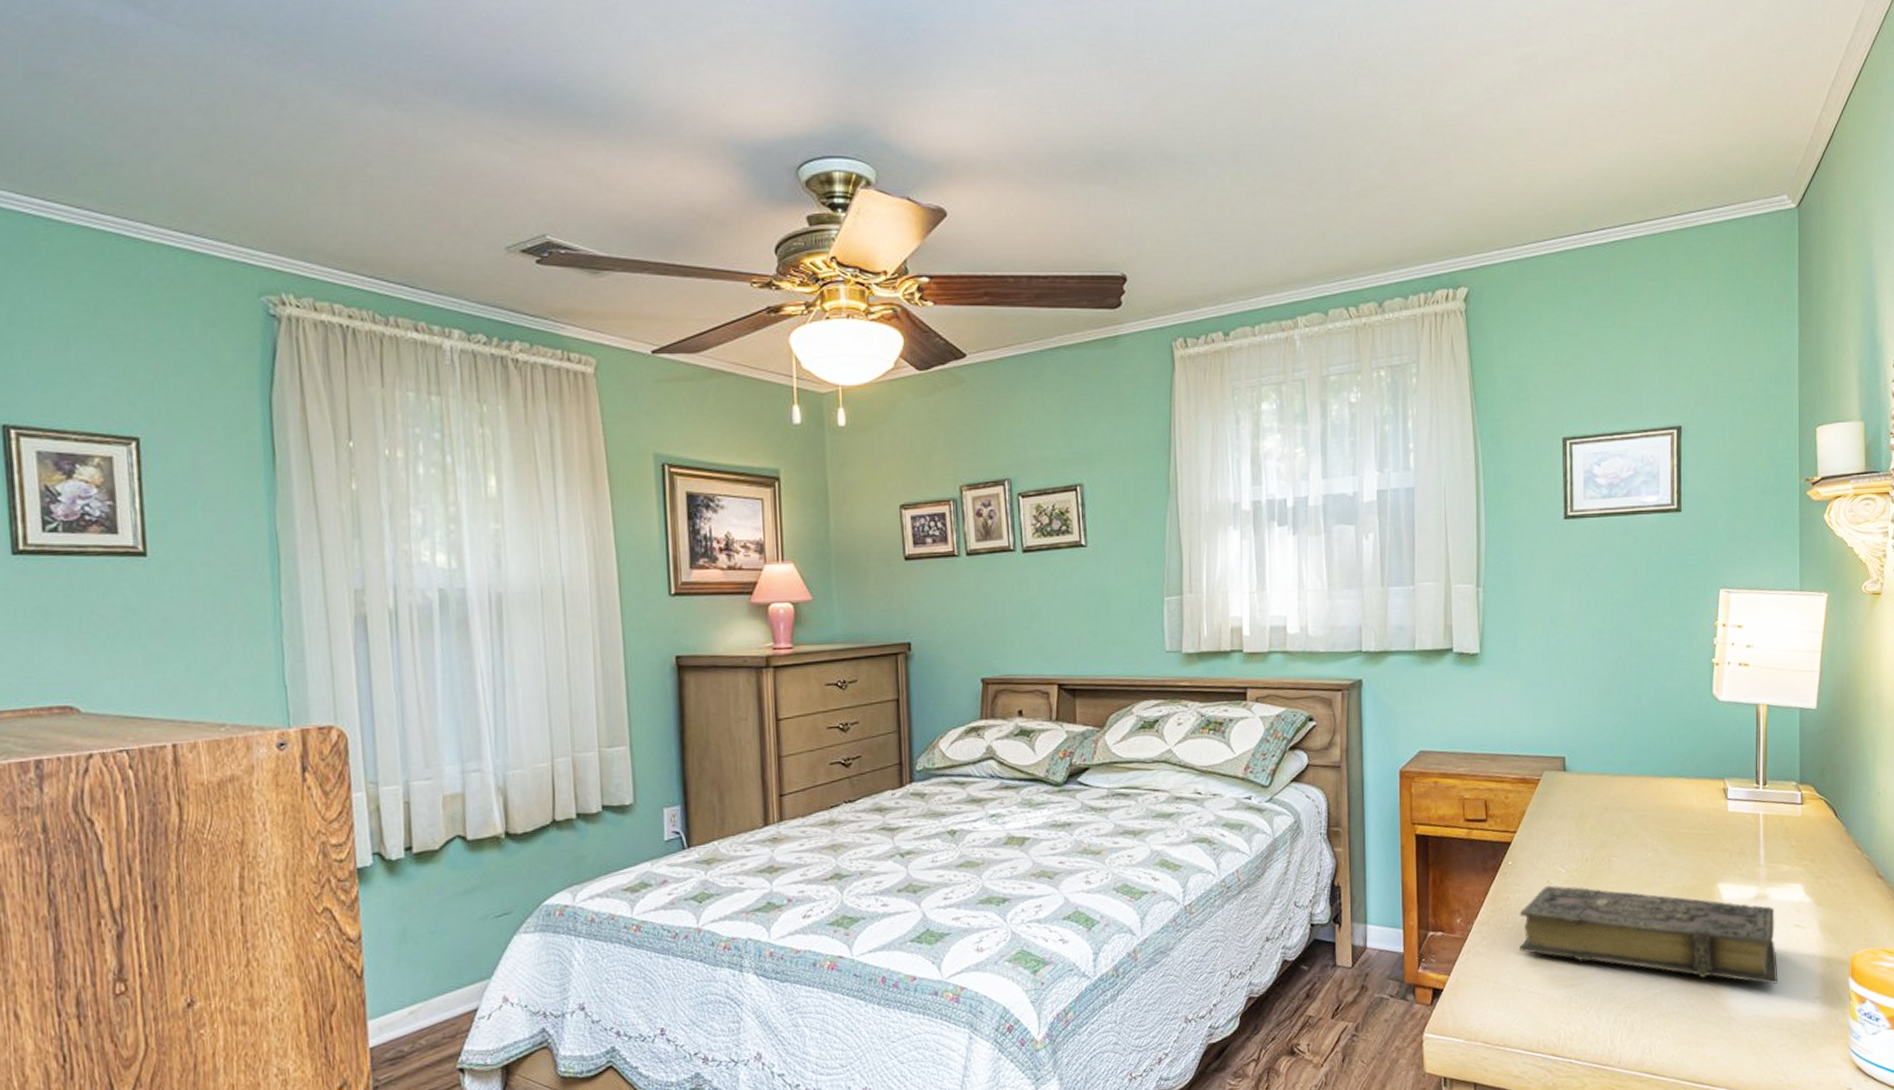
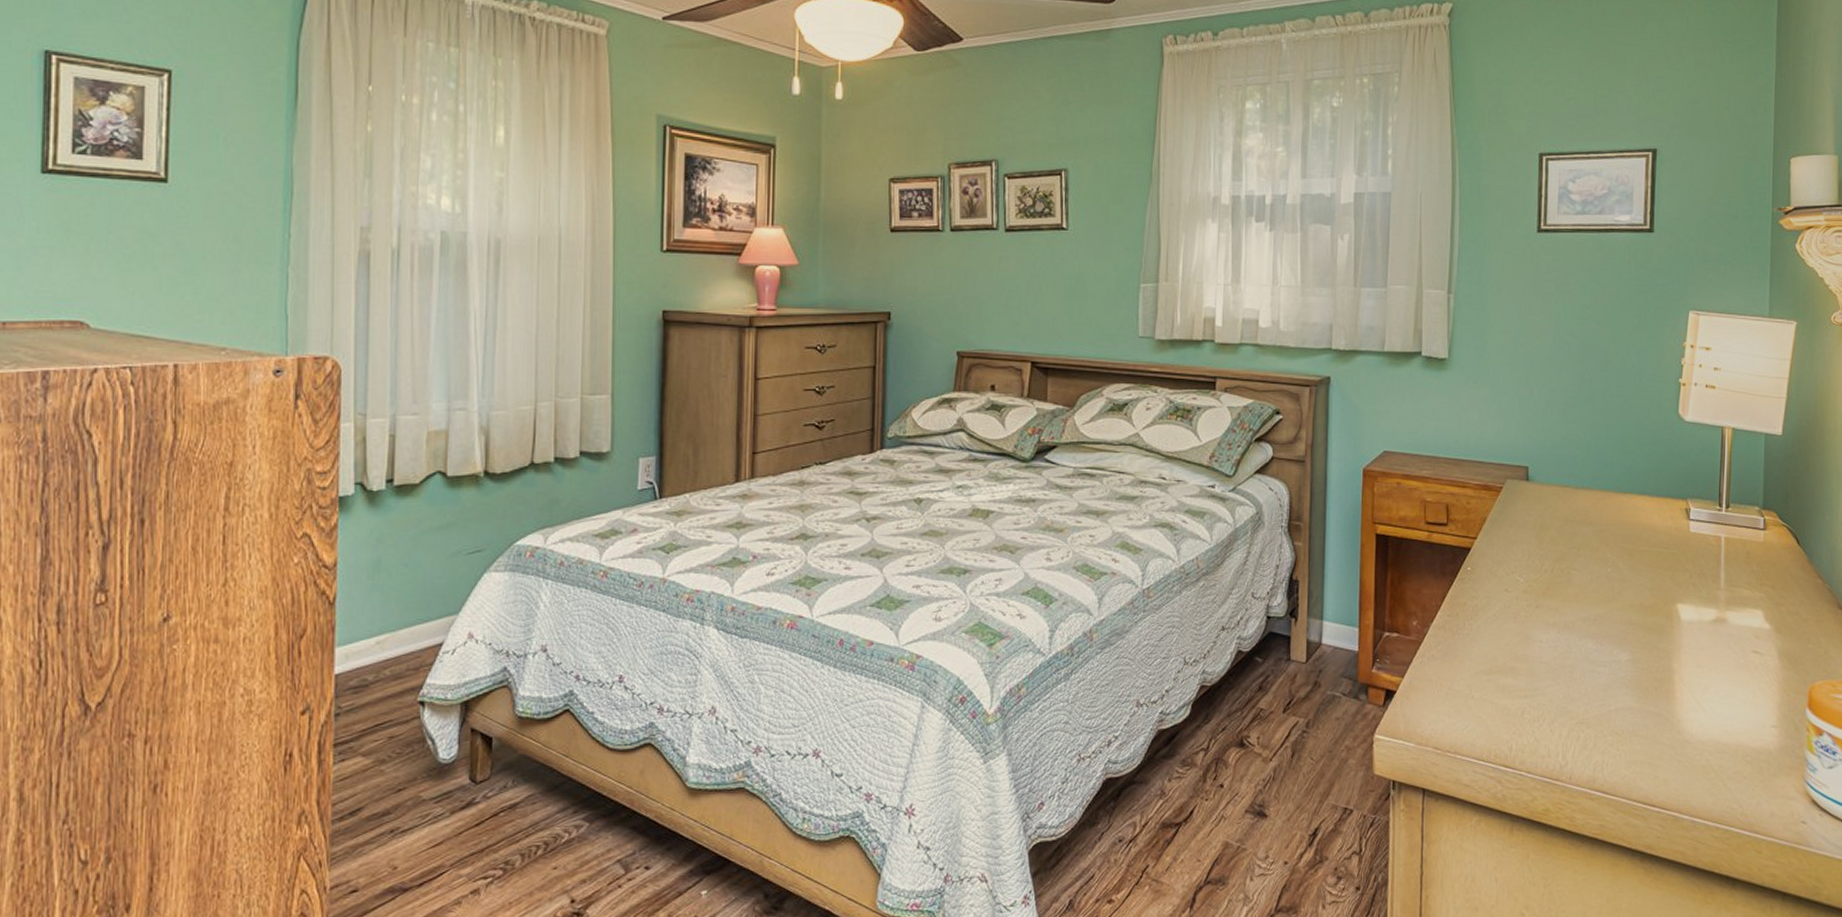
book: present [1519,885,1778,985] -> none [1475,594,1735,710]

